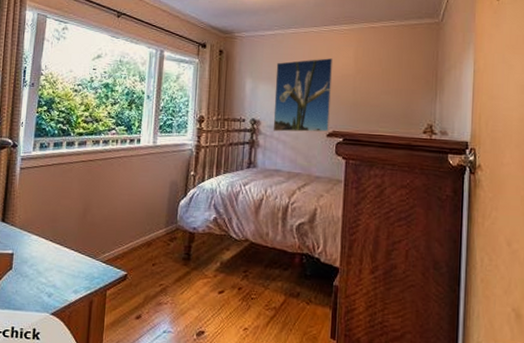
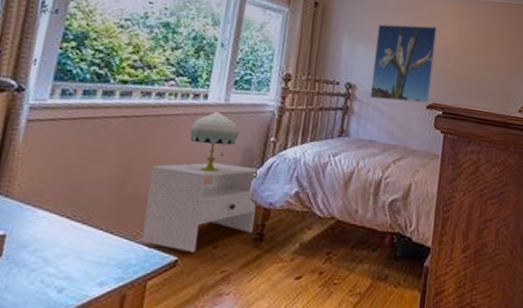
nightstand: none [100,195,185,269] -> present [141,163,261,252]
table lamp: none [129,152,166,203] -> present [189,111,240,172]

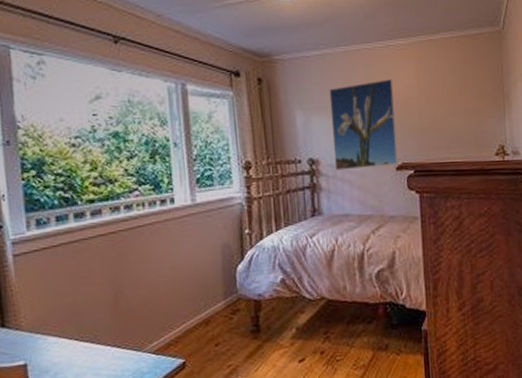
nightstand: present [141,163,261,252] -> none [139,263,248,353]
table lamp: present [189,111,240,172] -> none [165,213,214,275]

